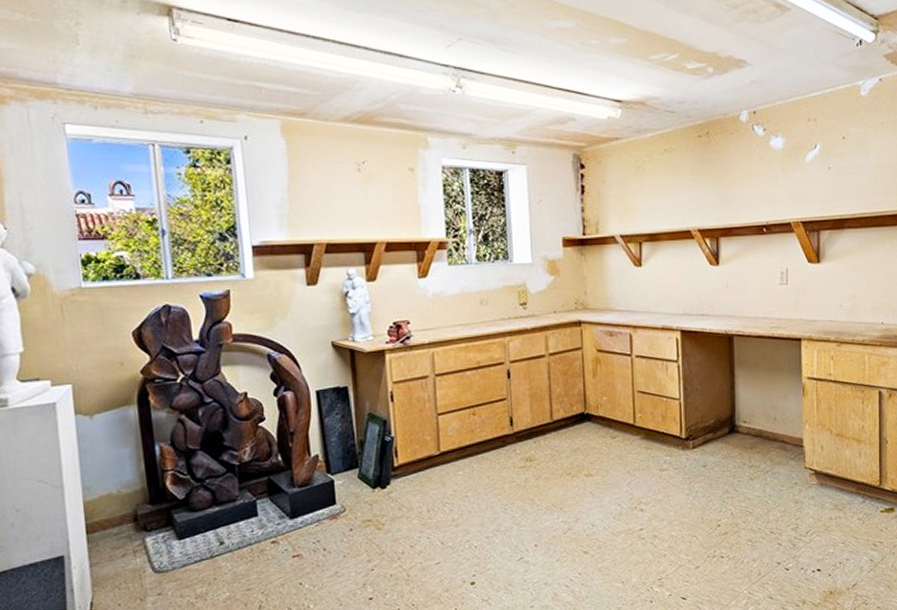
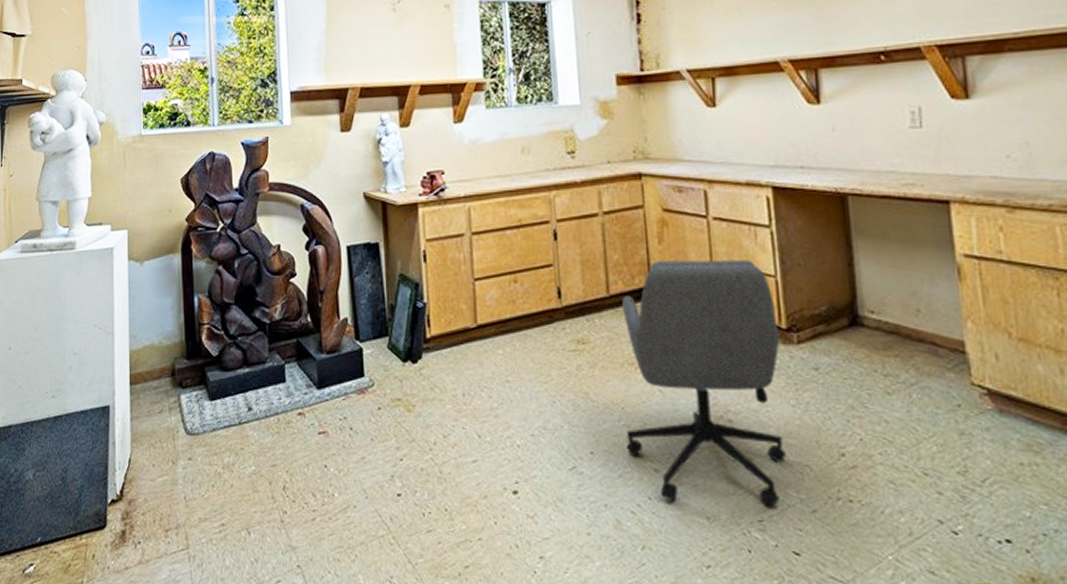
office chair: none [563,387,680,574] -> present [622,260,786,507]

